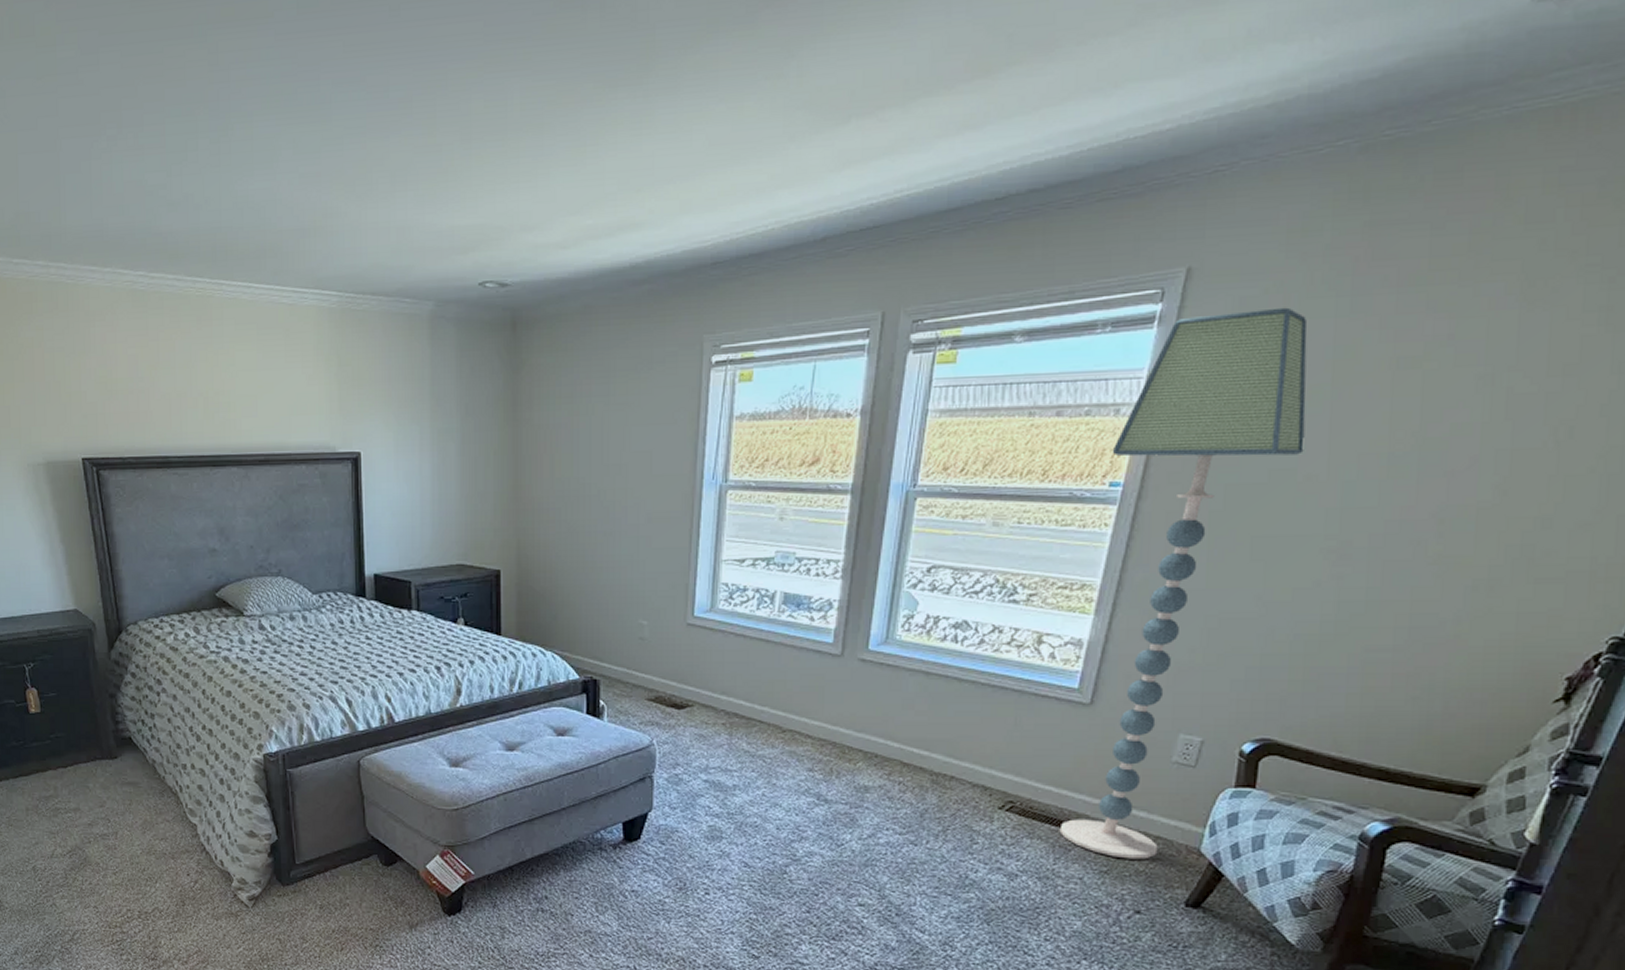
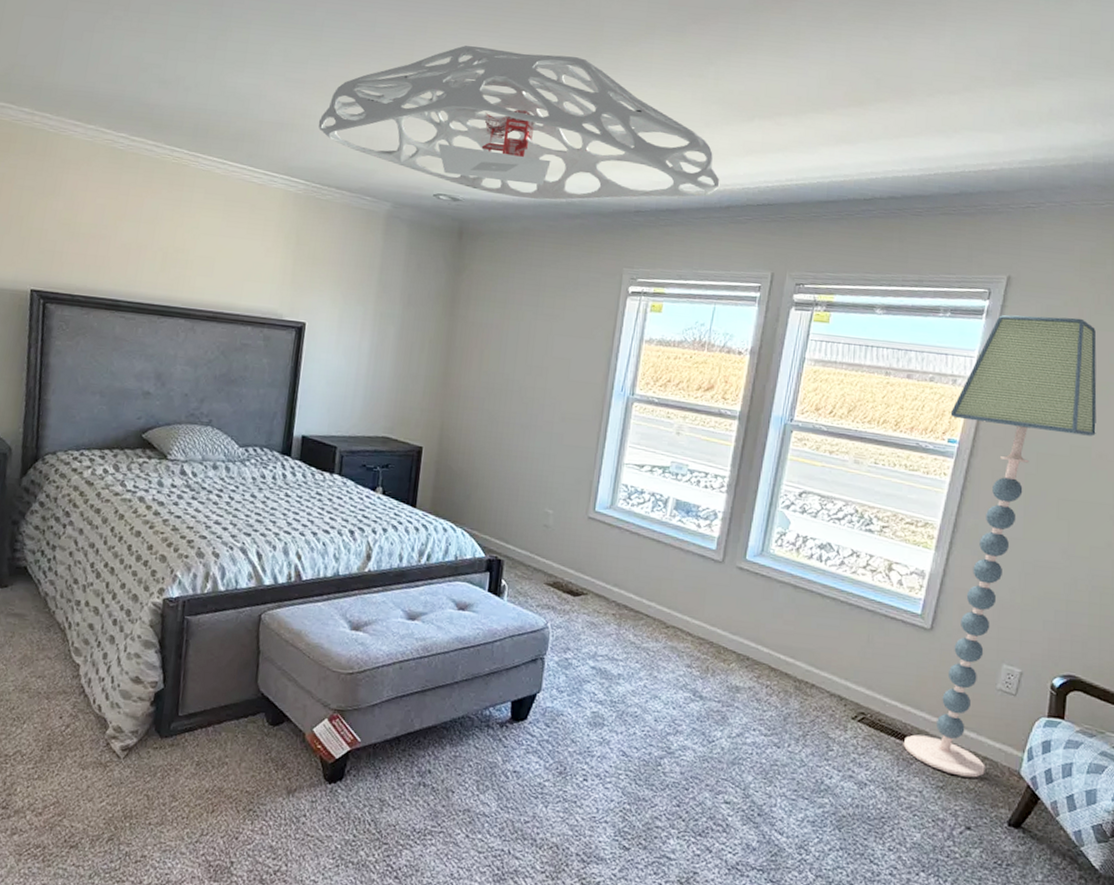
ceiling light: none [342,81,812,271] -> present [318,45,720,200]

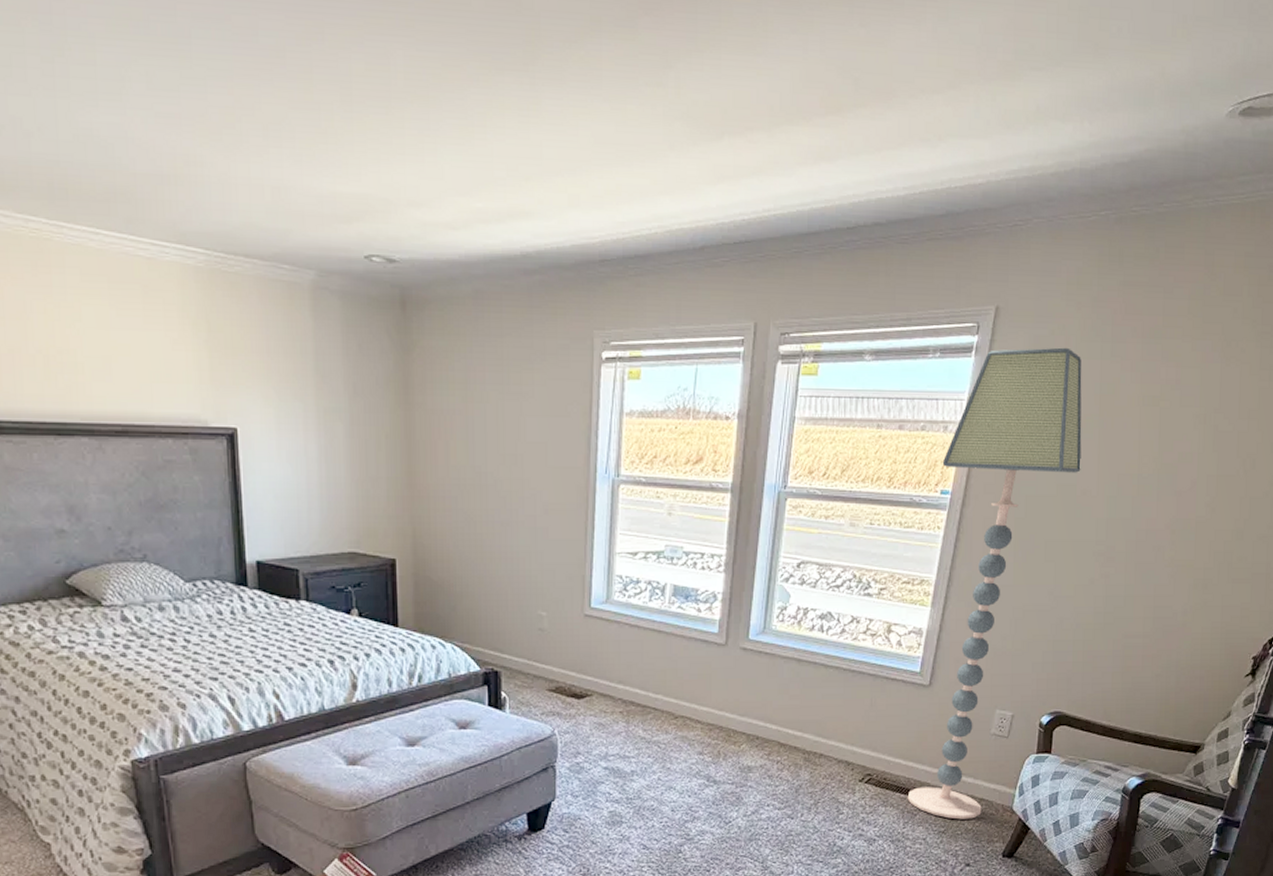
ceiling light: present [318,45,720,200] -> none [207,57,691,254]

